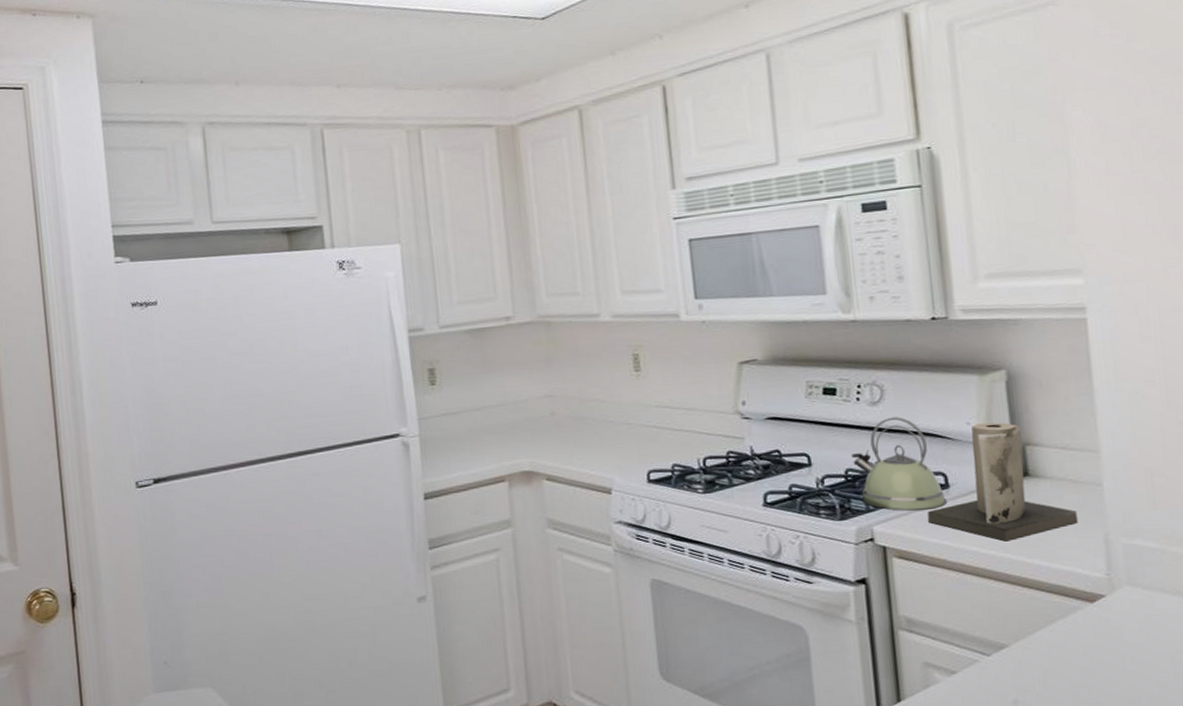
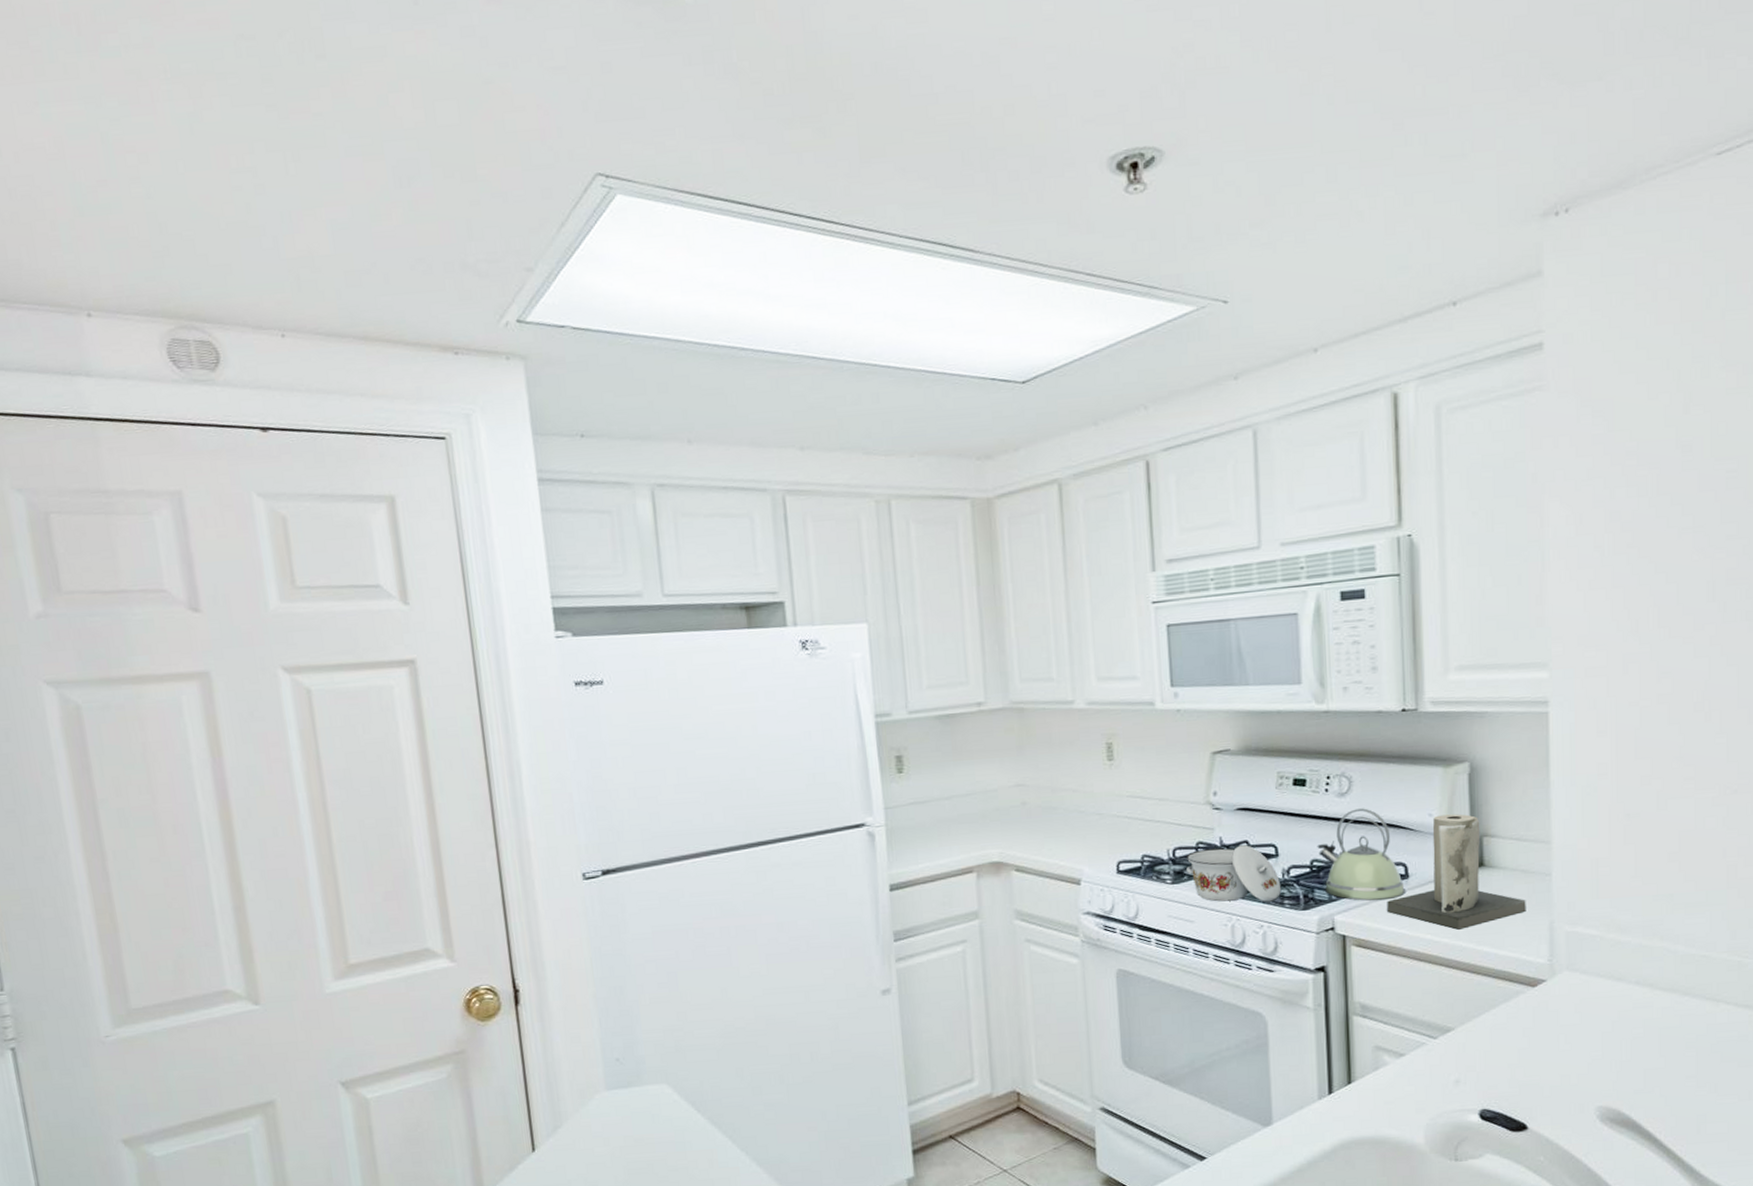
cooking pot: none [718,454,817,513] -> present [1186,845,1282,903]

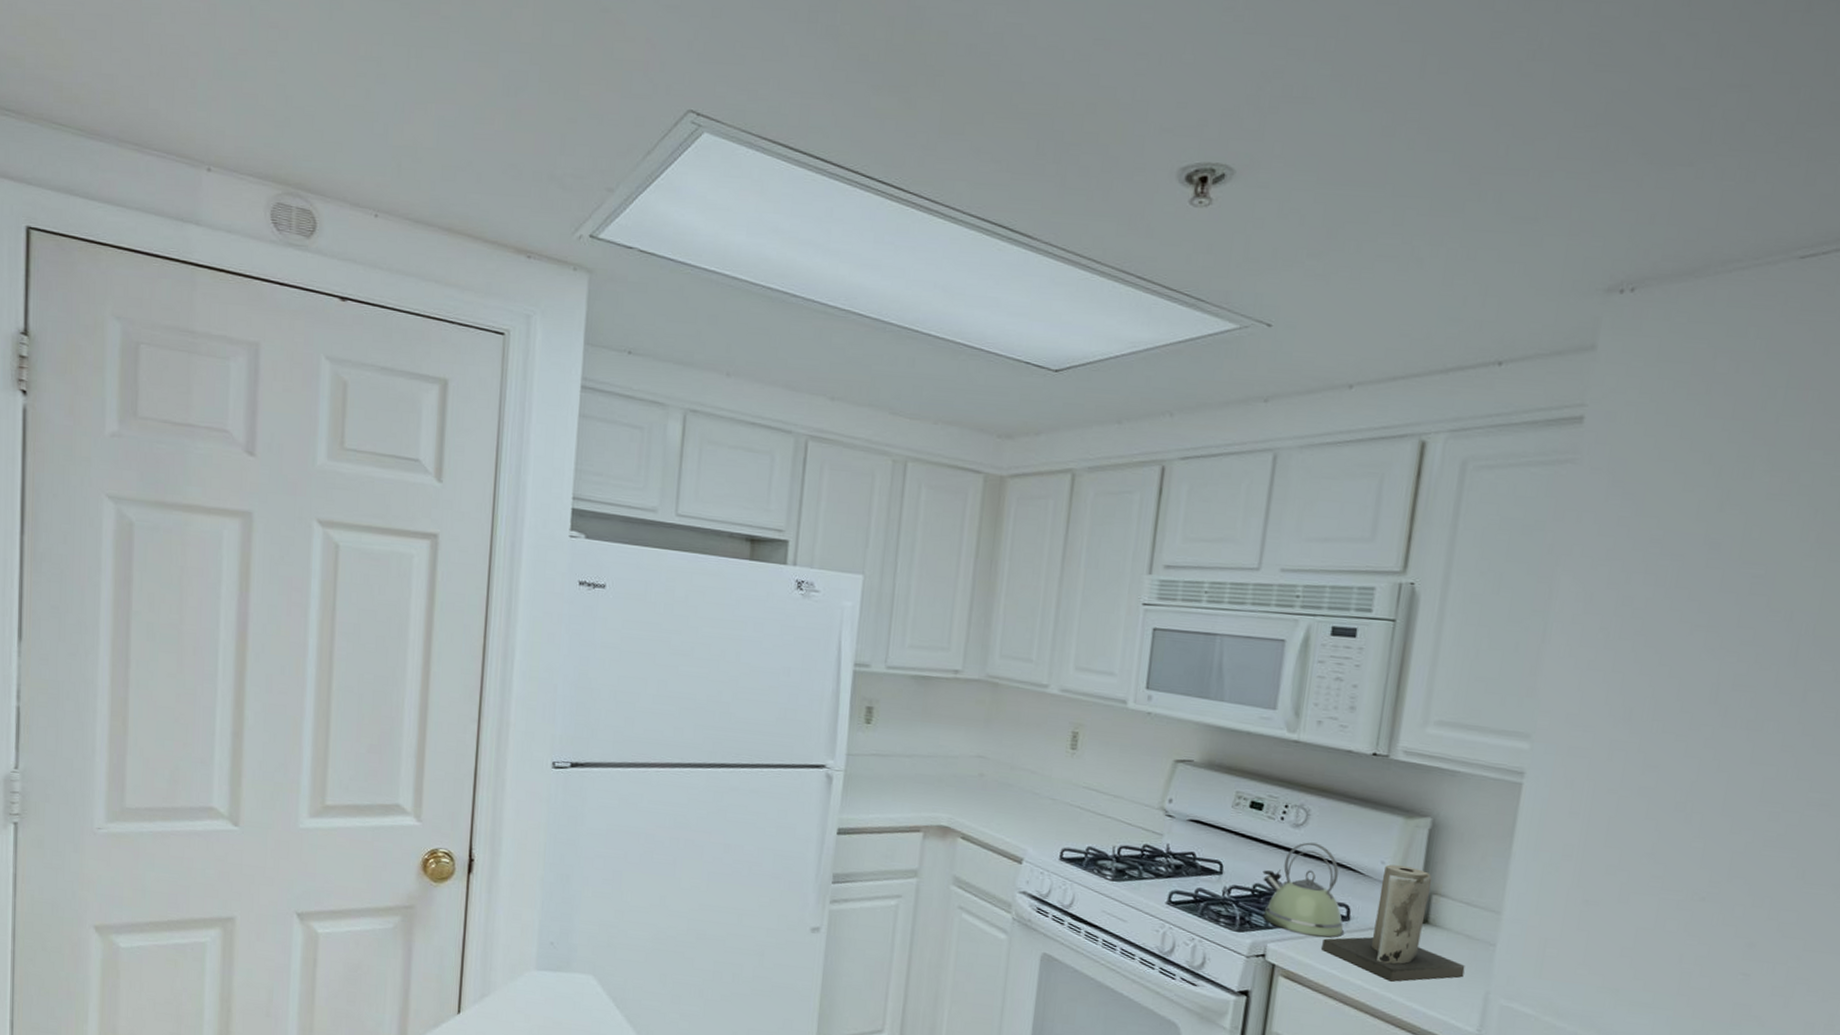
cooking pot: present [1186,845,1282,903] -> none [1128,852,1220,918]

